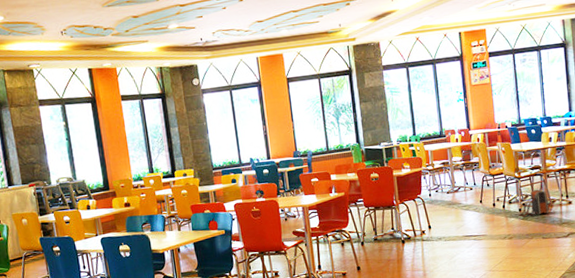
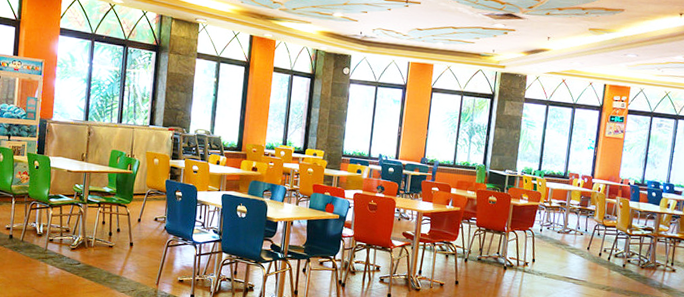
backpack: present [518,189,555,218] -> none [621,250,657,275]

